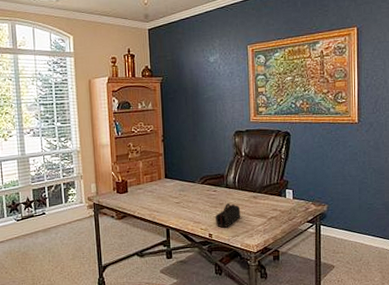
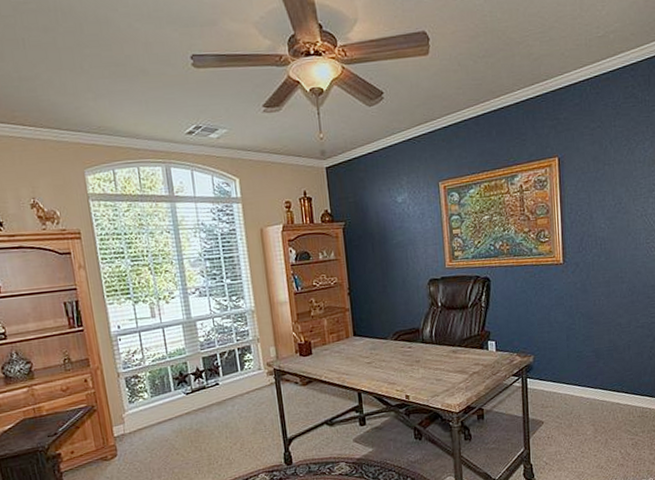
pencil case: present [215,203,241,228] -> none [412,360,440,388]

